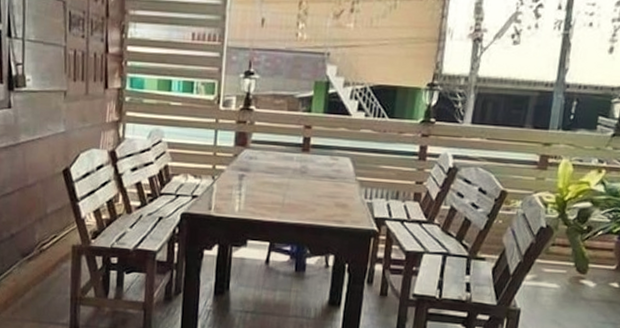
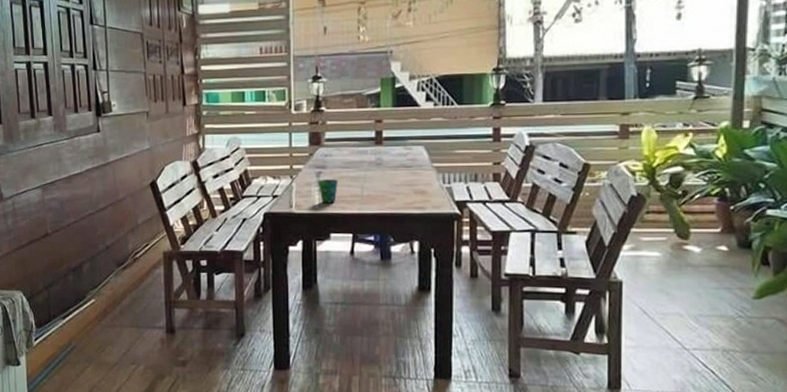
cup: none [239,183,261,209] -> present [317,179,338,203]

